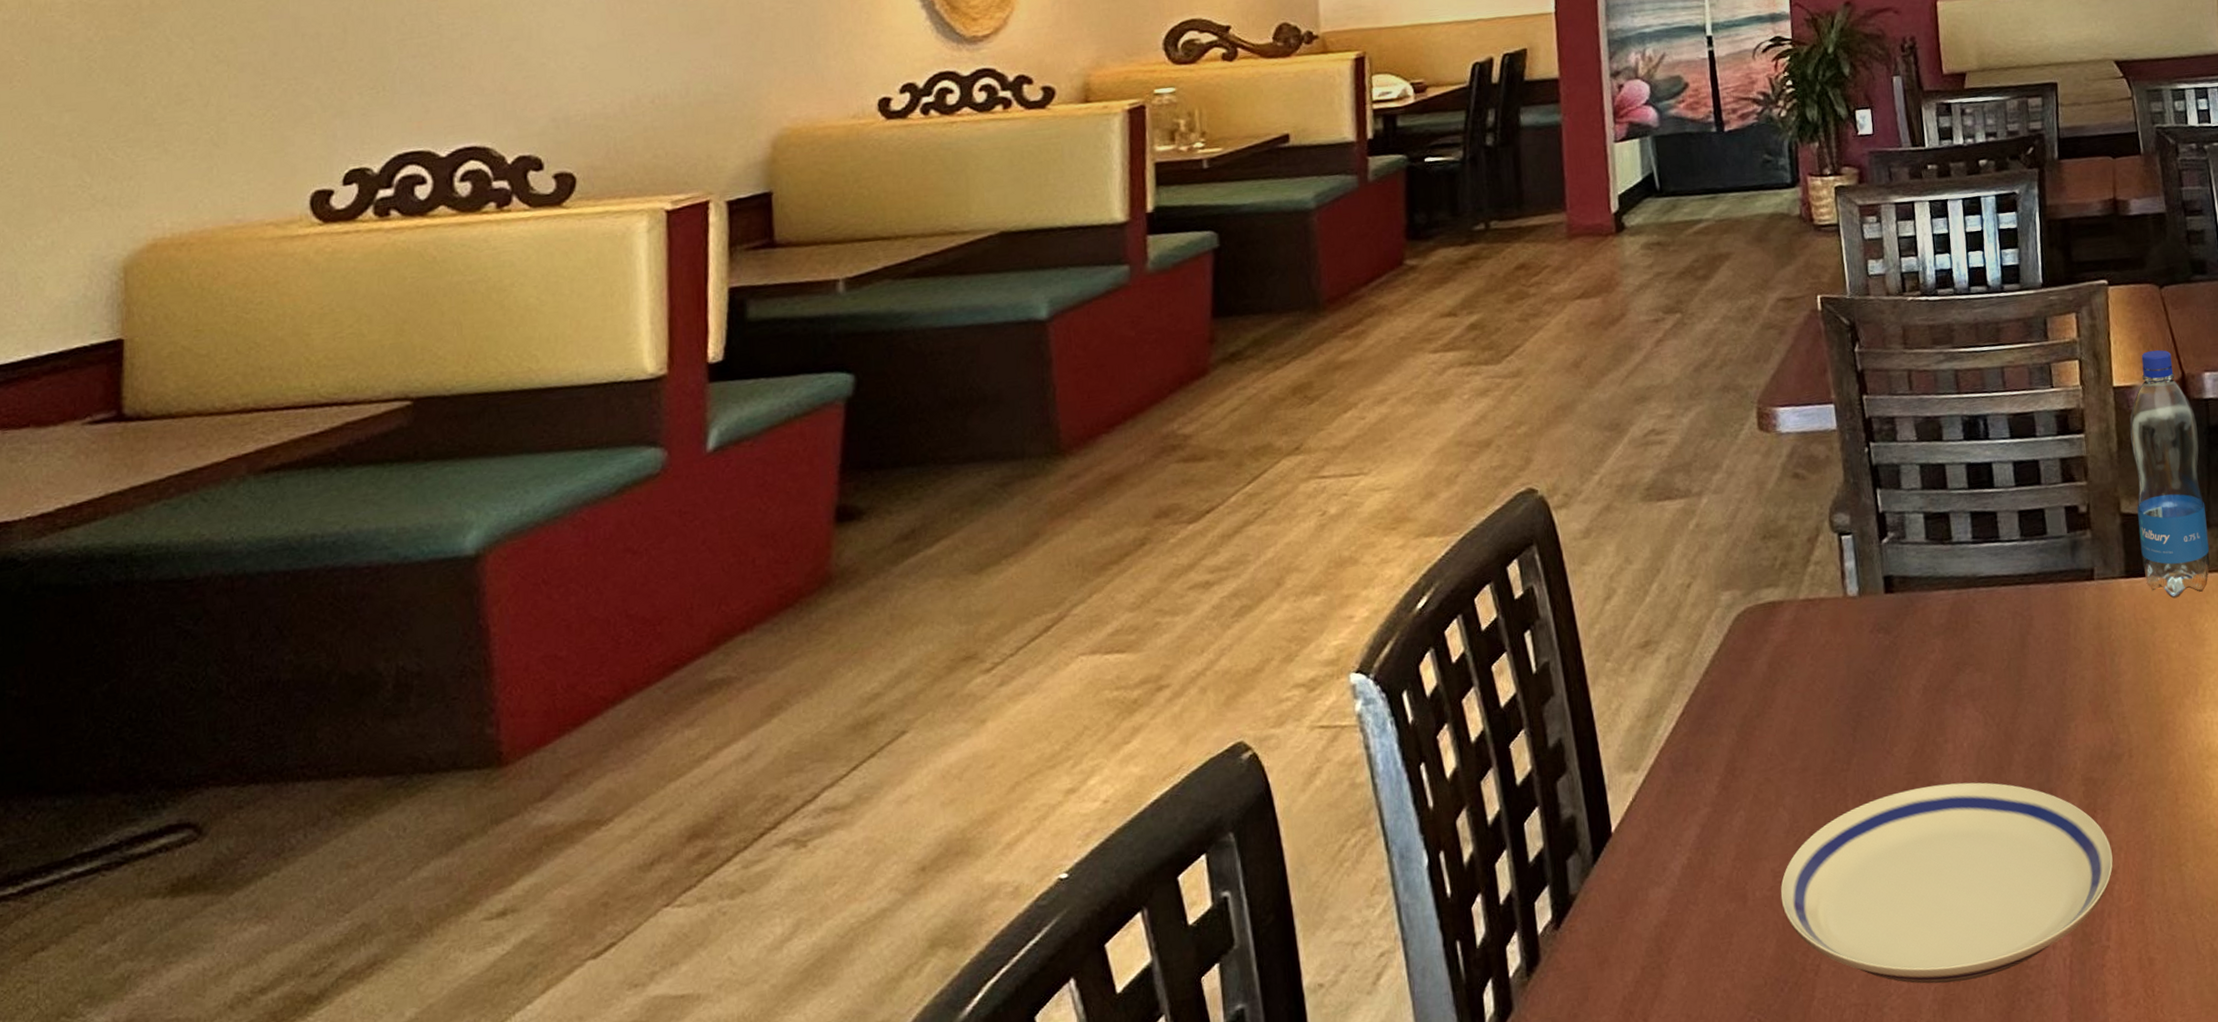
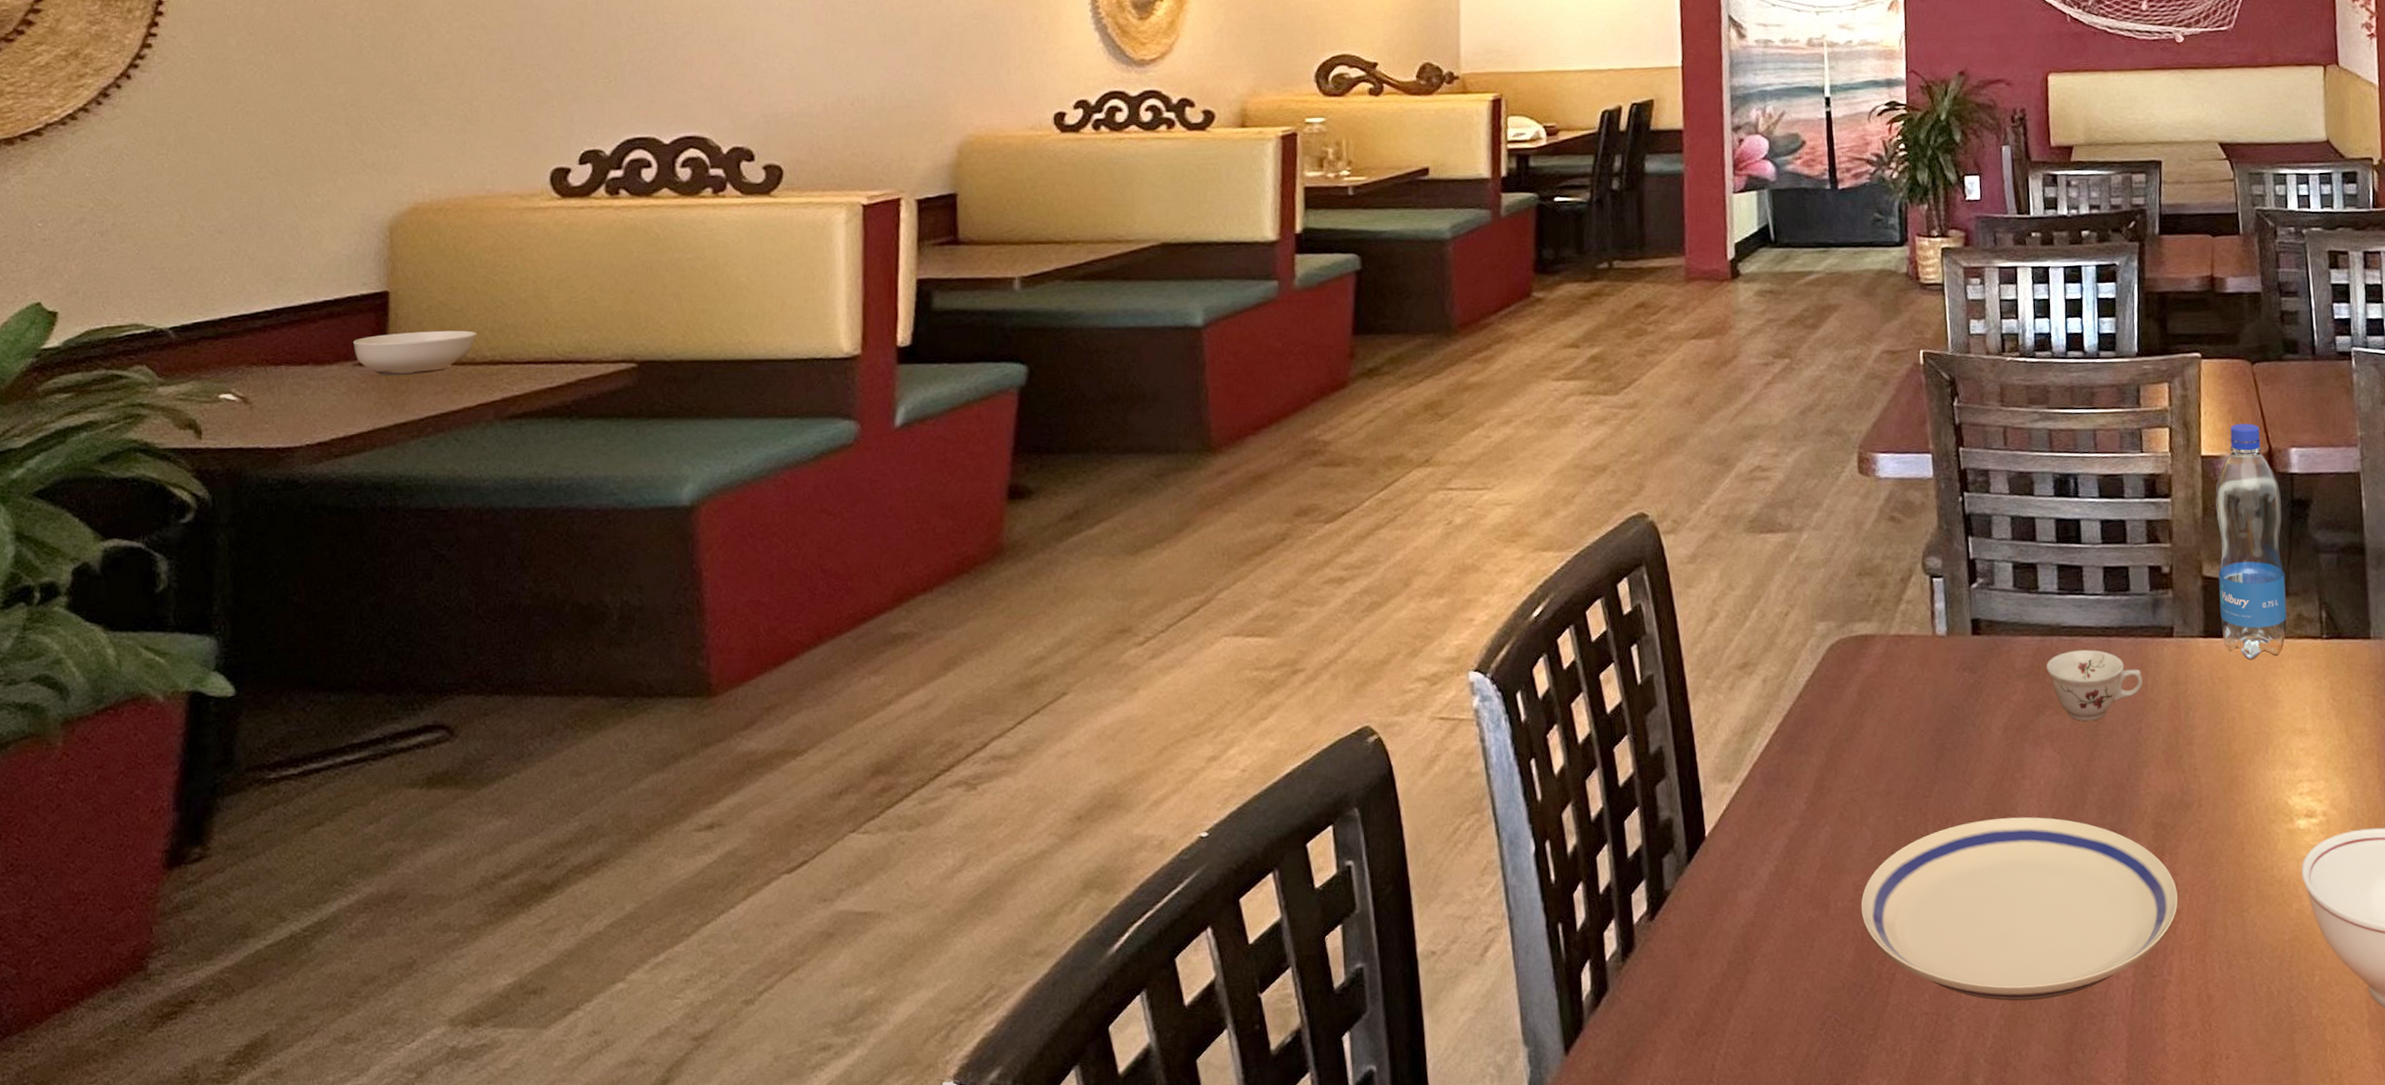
bowl: none [81,377,228,434] -> present [352,330,478,376]
teacup: none [1963,599,2065,676] -> present [2046,649,2143,721]

